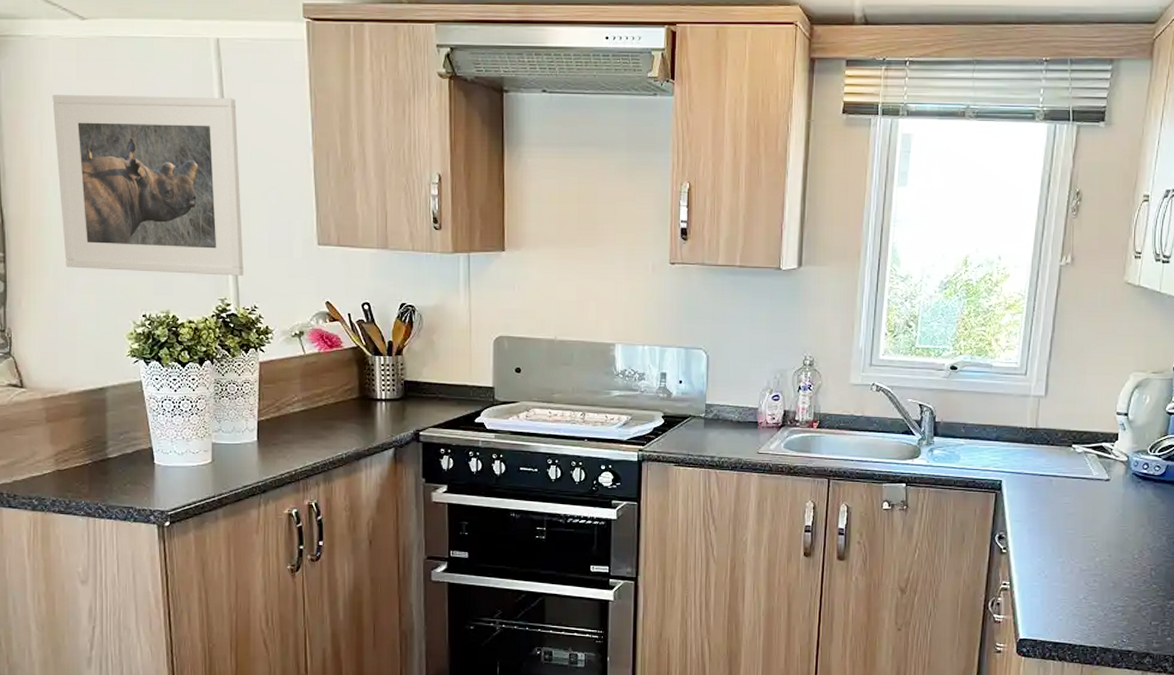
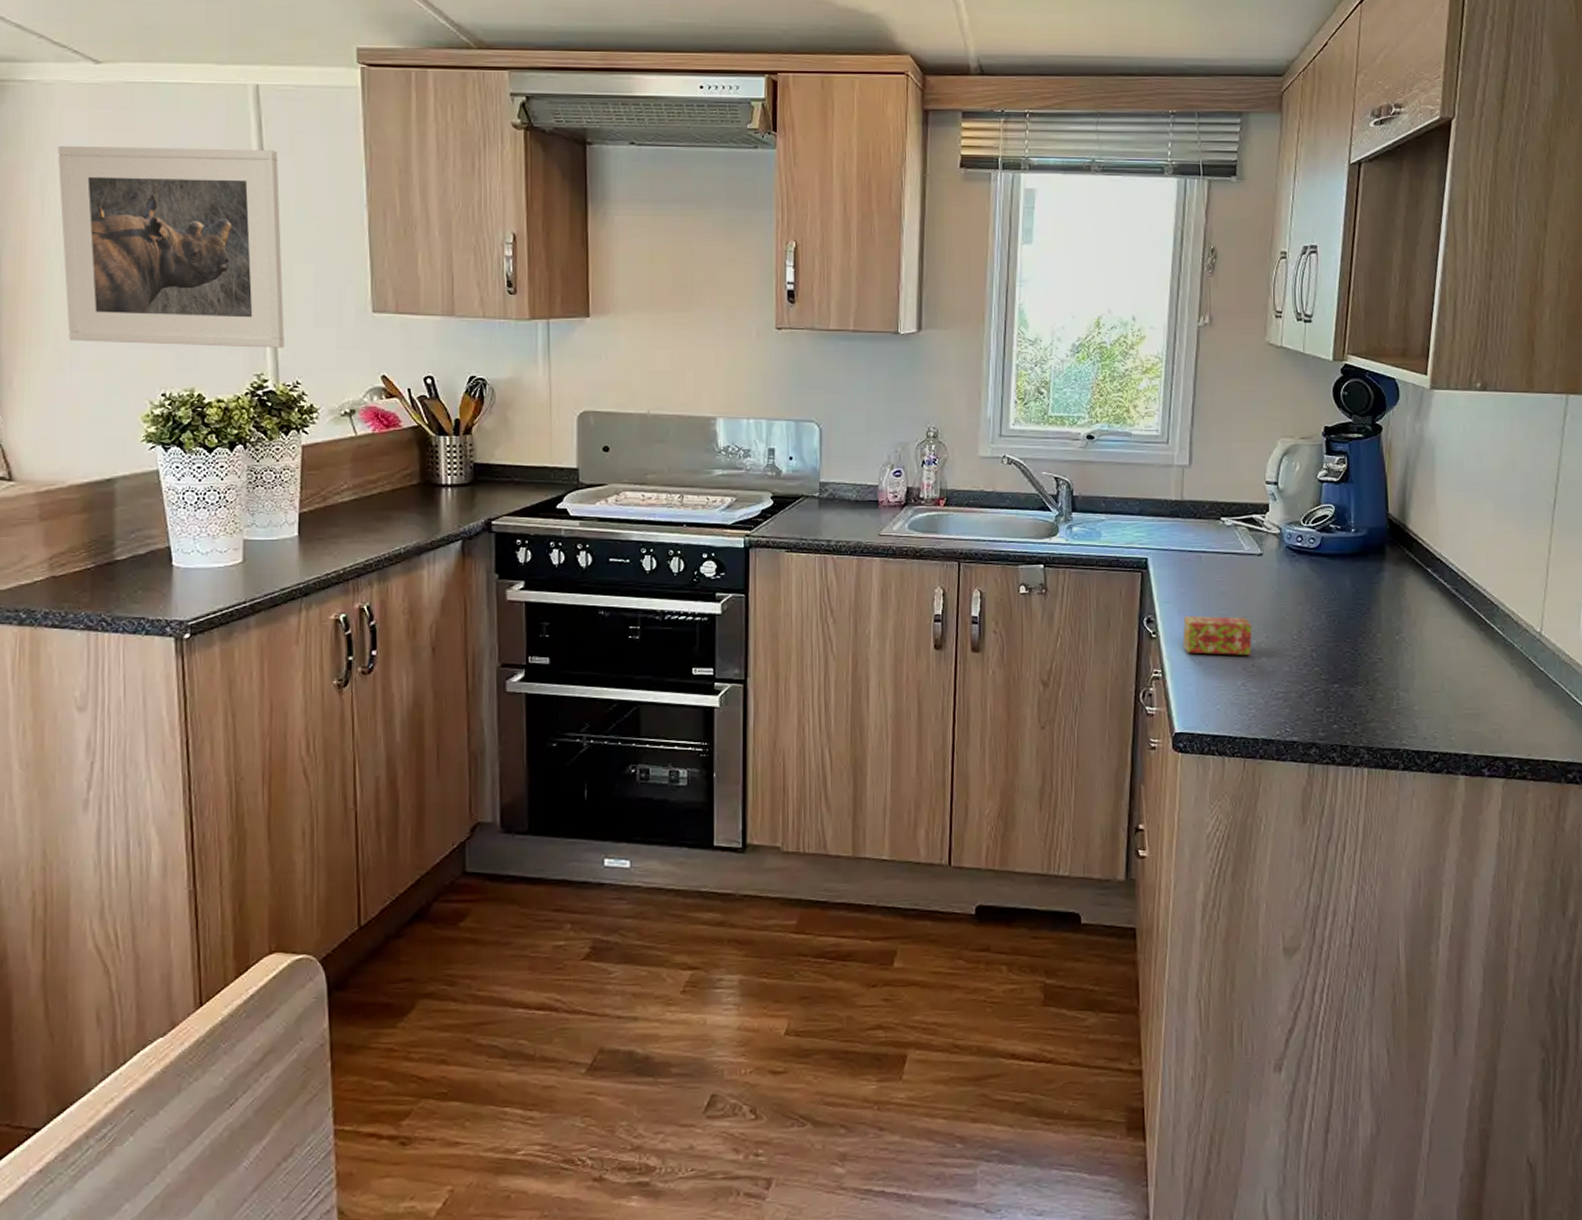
tea box: none [1030,533,1097,571] -> present [1182,615,1253,655]

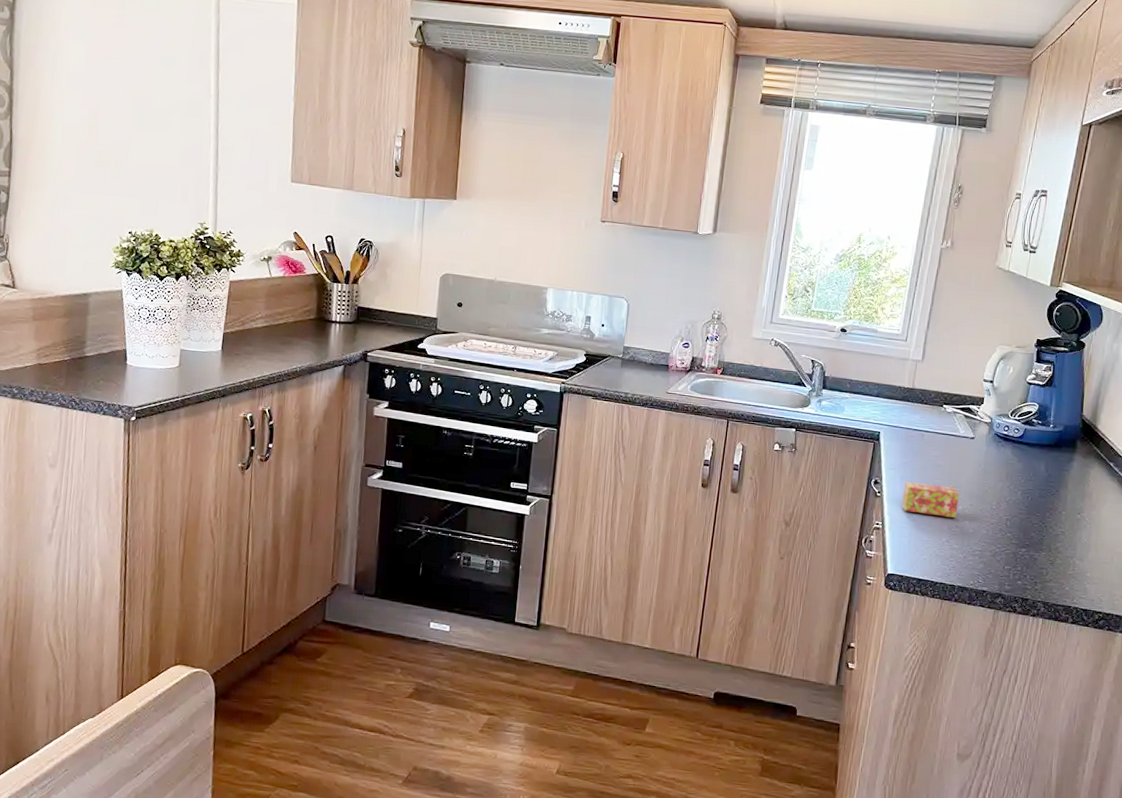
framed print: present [57,146,284,348] -> none [64,34,230,204]

